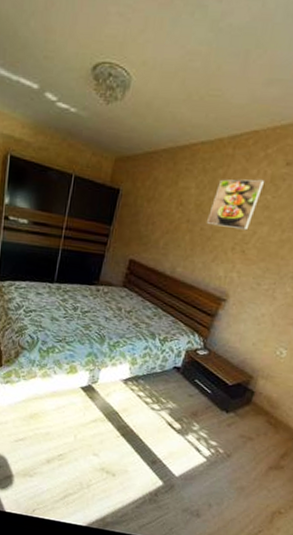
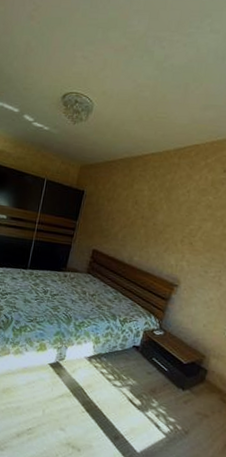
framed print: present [207,179,265,231] -> none [159,183,207,226]

